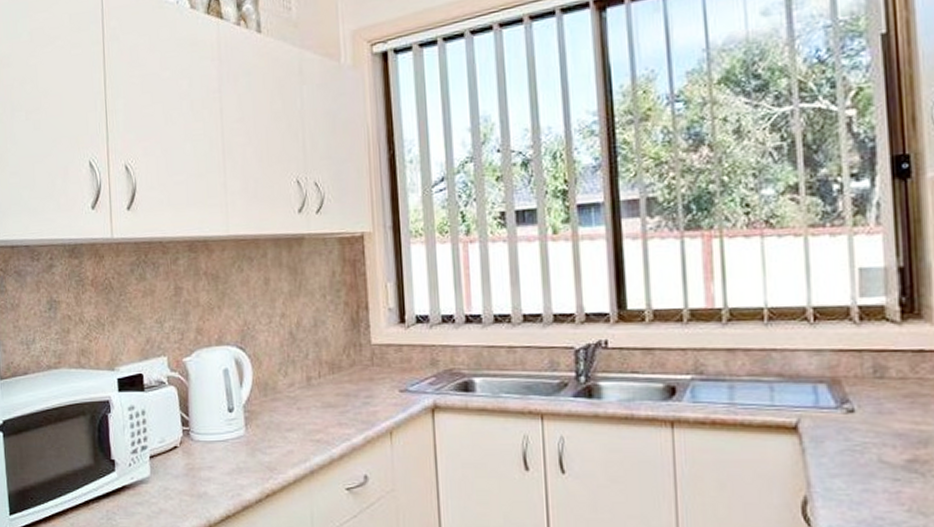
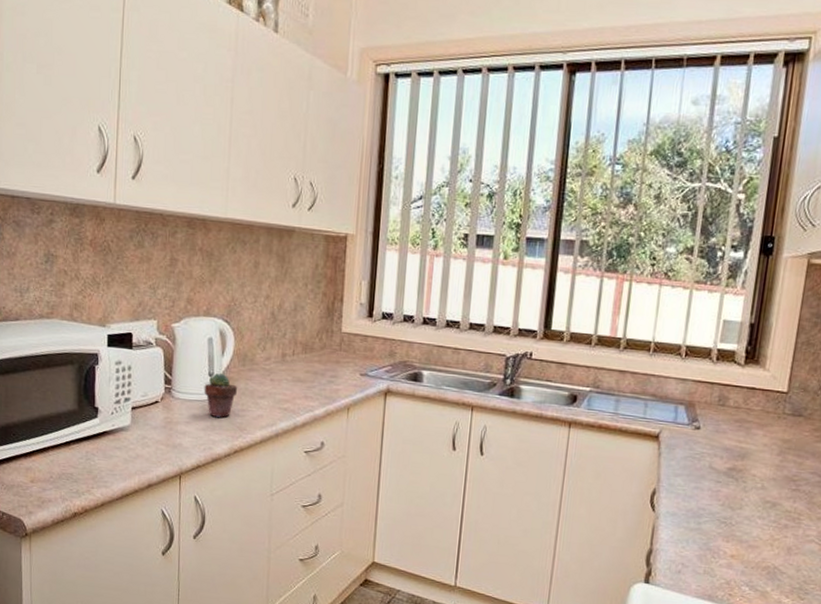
potted succulent: none [224,407,262,459] -> present [204,373,238,418]

